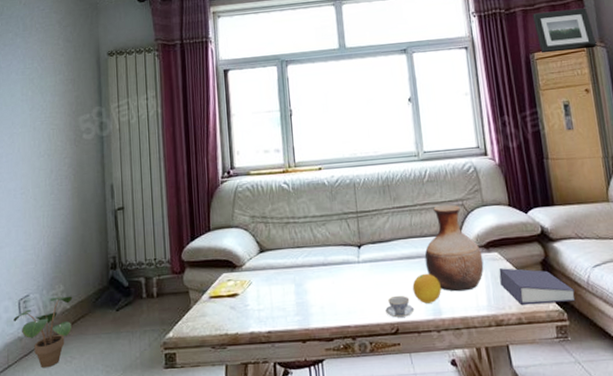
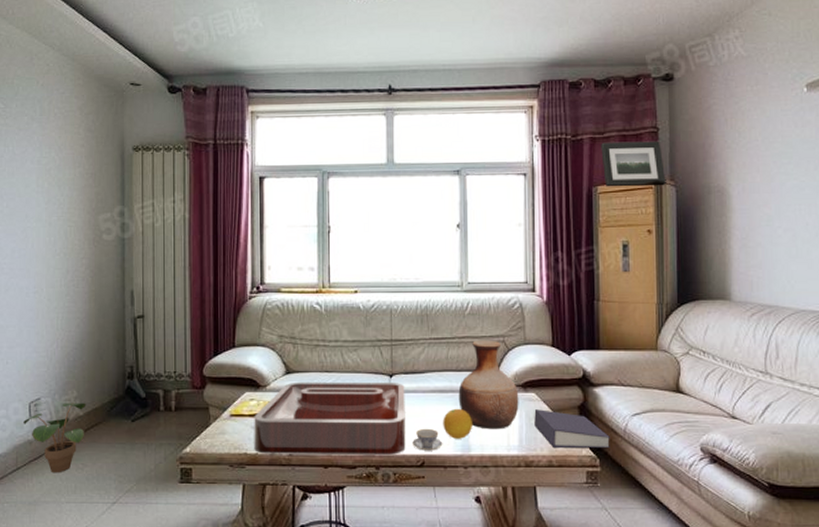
decorative tray: none [232,253,380,333] -> present [254,381,406,456]

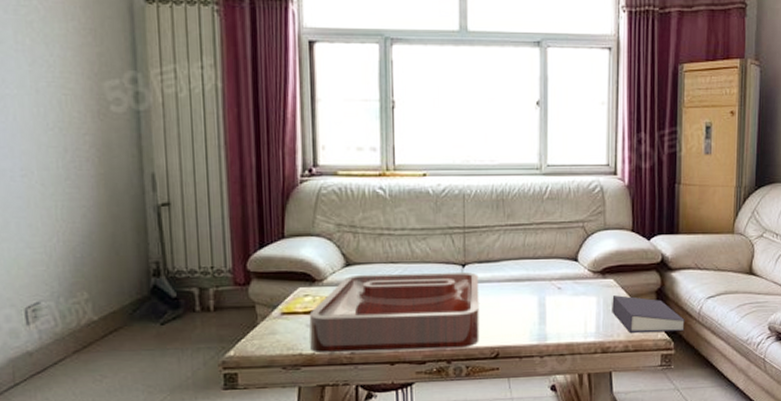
potted plant: present [23,403,87,473] -> none [19,305,102,388]
teacup: present [412,428,443,451] -> none [486,318,519,342]
fruit: present [443,408,472,439] -> none [518,297,549,329]
vase: present [458,340,519,430] -> none [535,225,597,318]
picture frame: present [601,141,666,187] -> none [689,16,751,66]

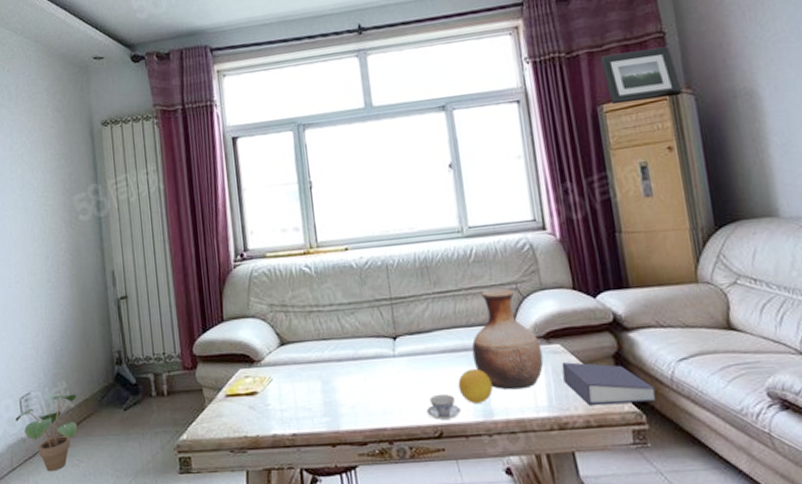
potted plant: none [19,305,102,388] -> present [15,394,77,472]
decorative tray: present [309,272,479,354] -> none [251,345,420,436]
teacup: none [486,318,519,342] -> present [427,393,462,420]
fruit: none [518,297,549,329] -> present [458,368,493,404]
vase: none [535,225,597,318] -> present [471,288,544,390]
picture frame: none [689,16,751,66] -> present [600,46,683,105]

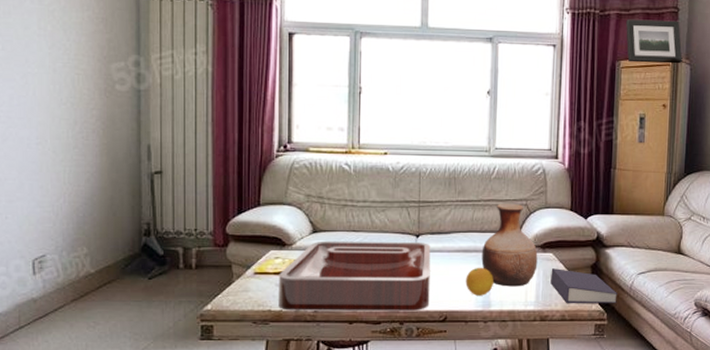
potted plant: present [15,394,77,472] -> none [26,260,98,332]
decorative tray: none [251,345,420,436] -> present [278,240,431,312]
teacup: present [427,393,462,420] -> none [436,285,465,307]

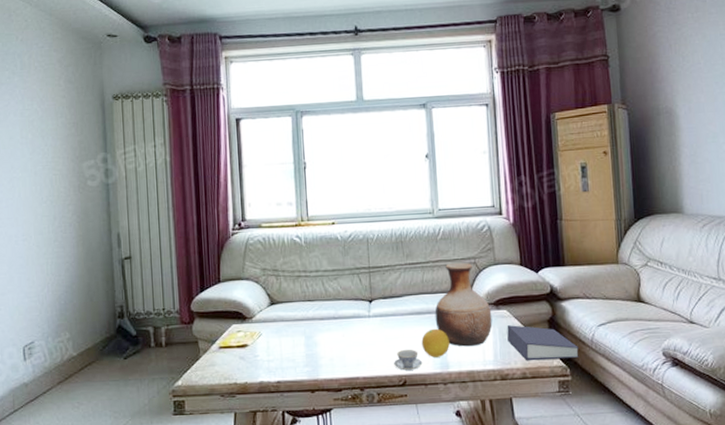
decorative tray: present [278,240,431,312] -> none [242,307,388,383]
teacup: none [436,285,465,307] -> present [394,349,423,371]
picture frame: present [626,19,683,64] -> none [556,68,619,113]

